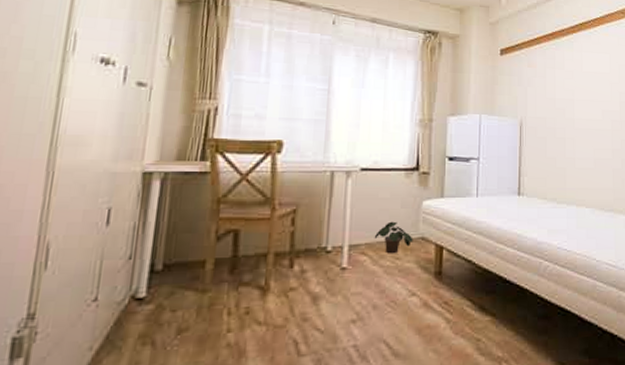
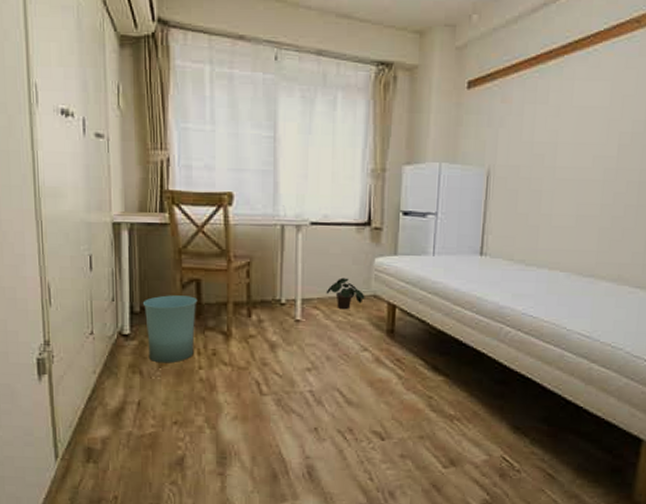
waste bin: none [166,248,234,329] -> present [142,295,198,363]

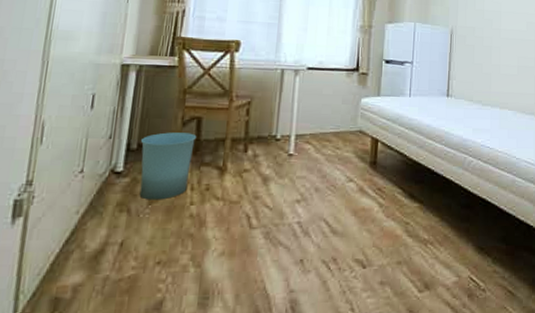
potted plant: present [326,277,365,310] -> none [317,115,352,144]

